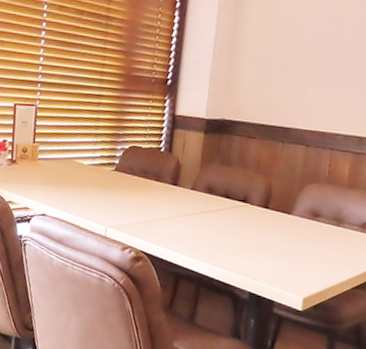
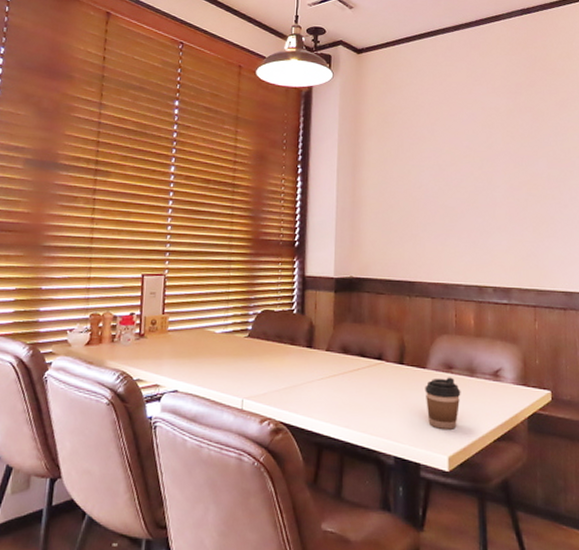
coffee cup: none [287,224,325,274] -> present [425,377,461,429]

